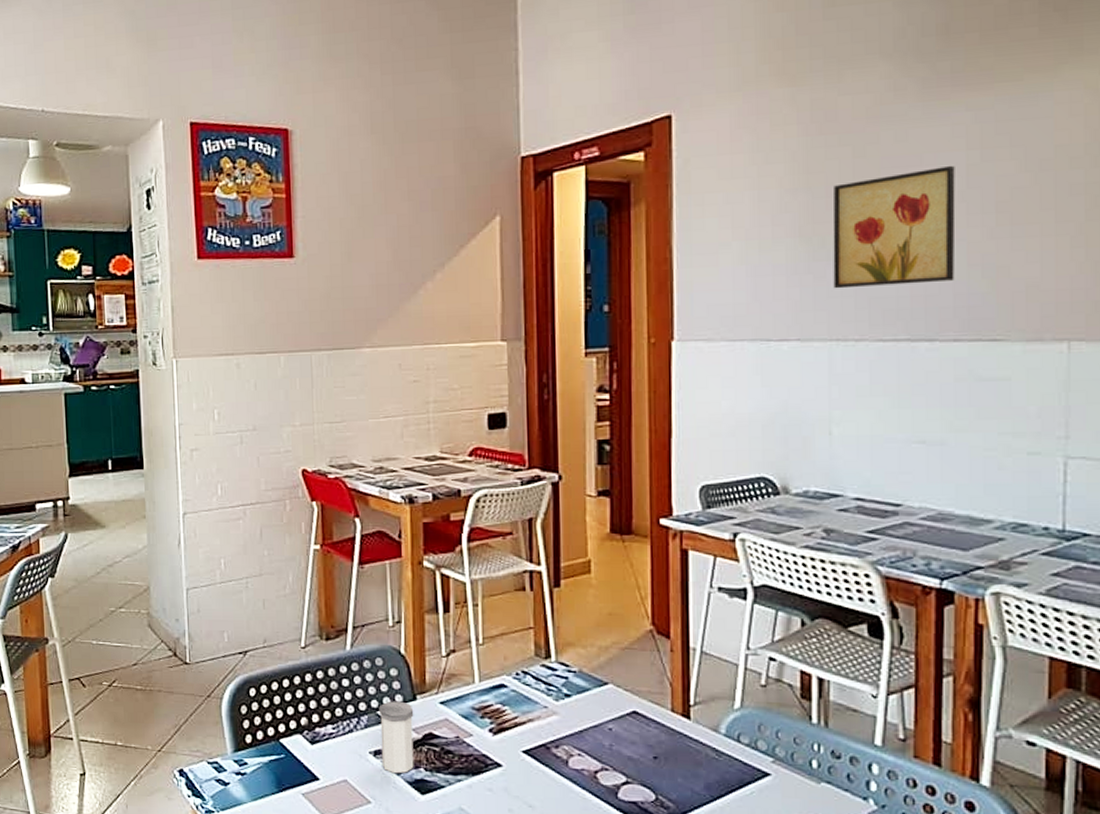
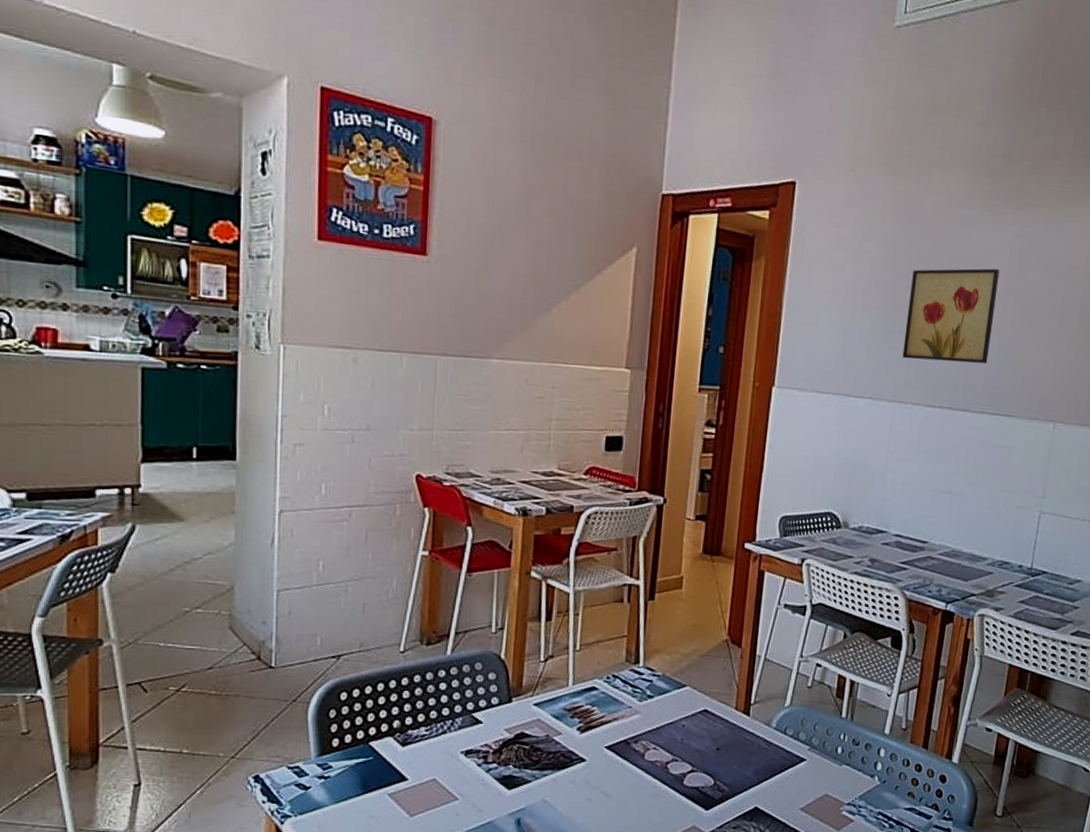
salt shaker: present [378,701,414,774] -> none [472,703,508,771]

